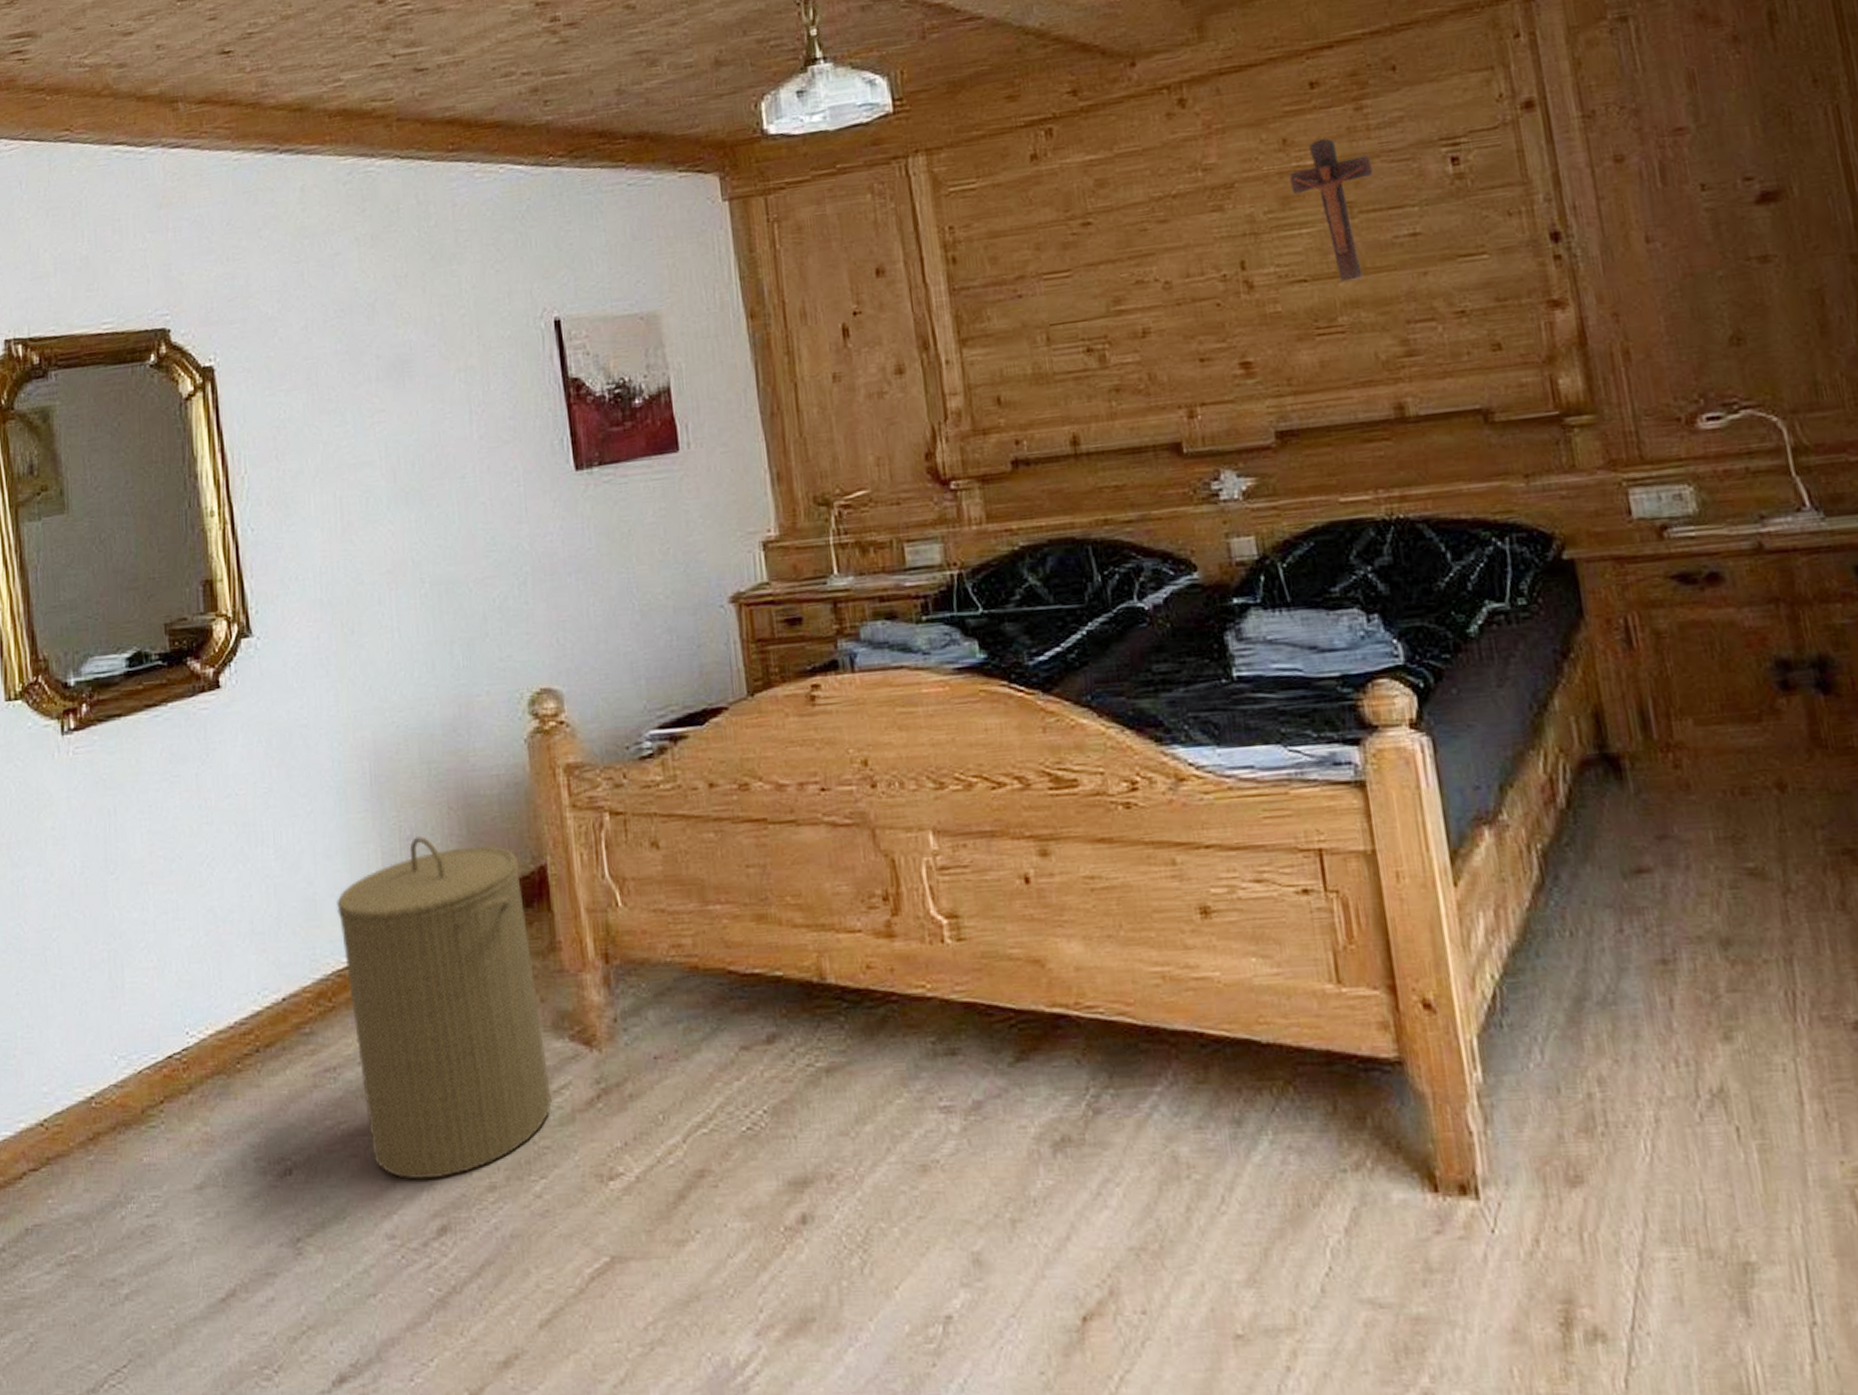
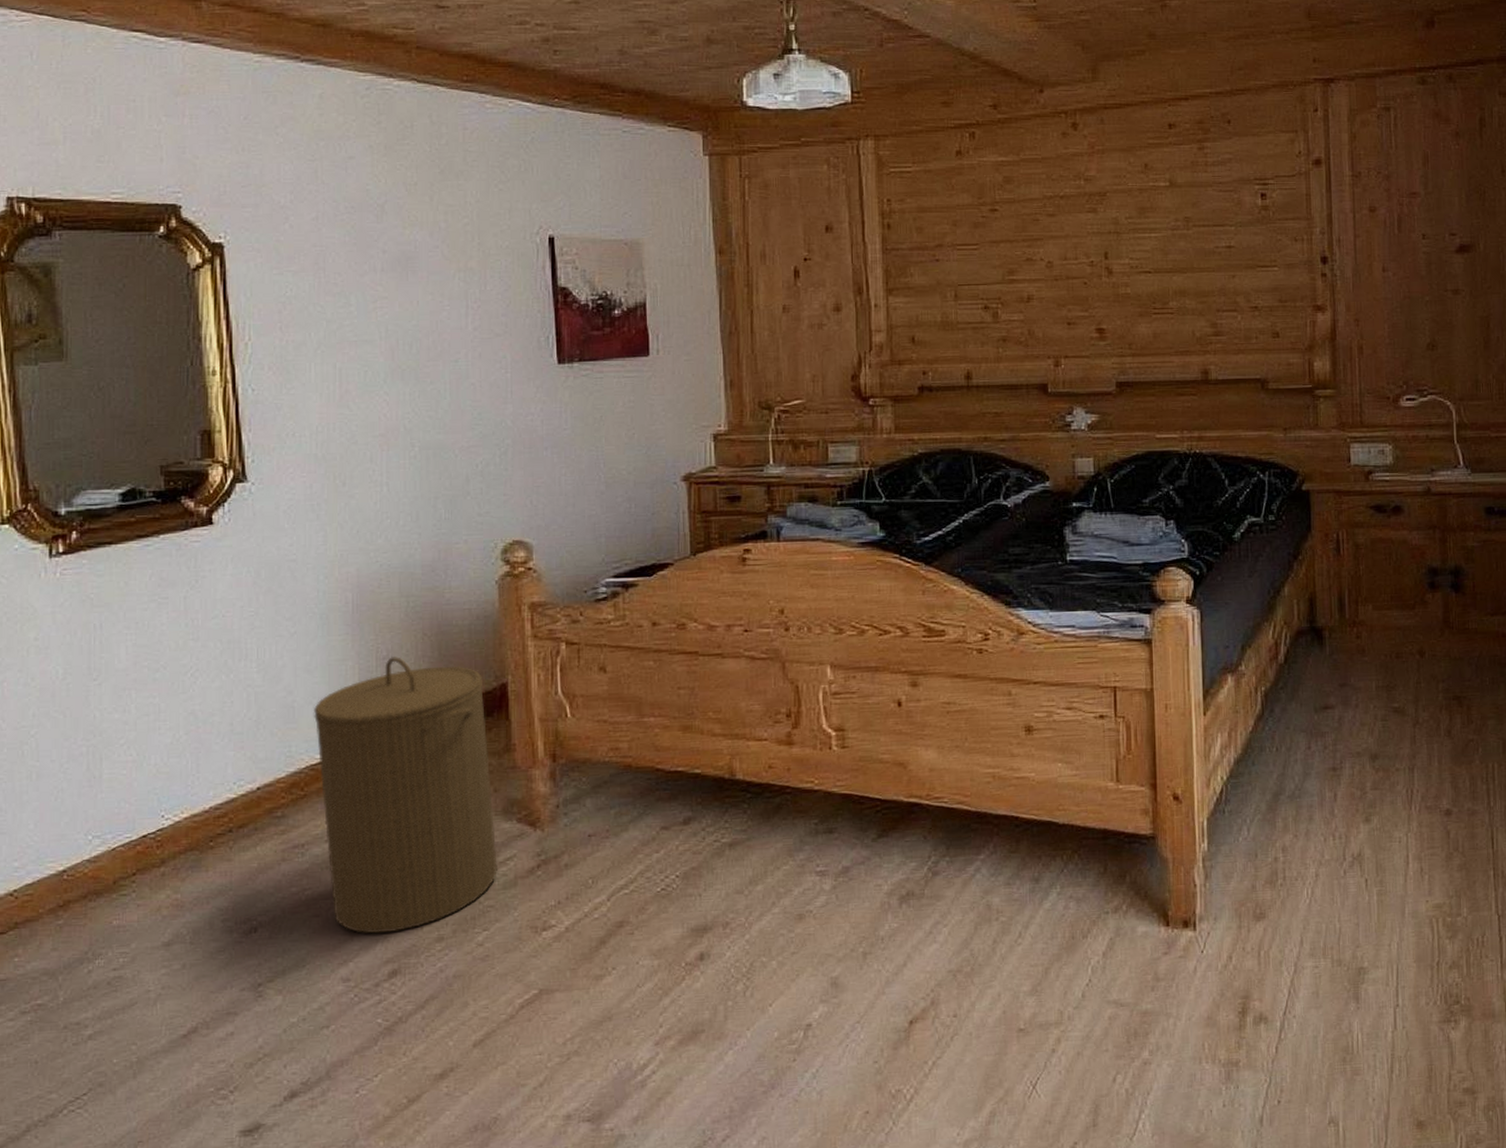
crucifix: present [1289,138,1373,283] -> none [1146,168,1205,277]

